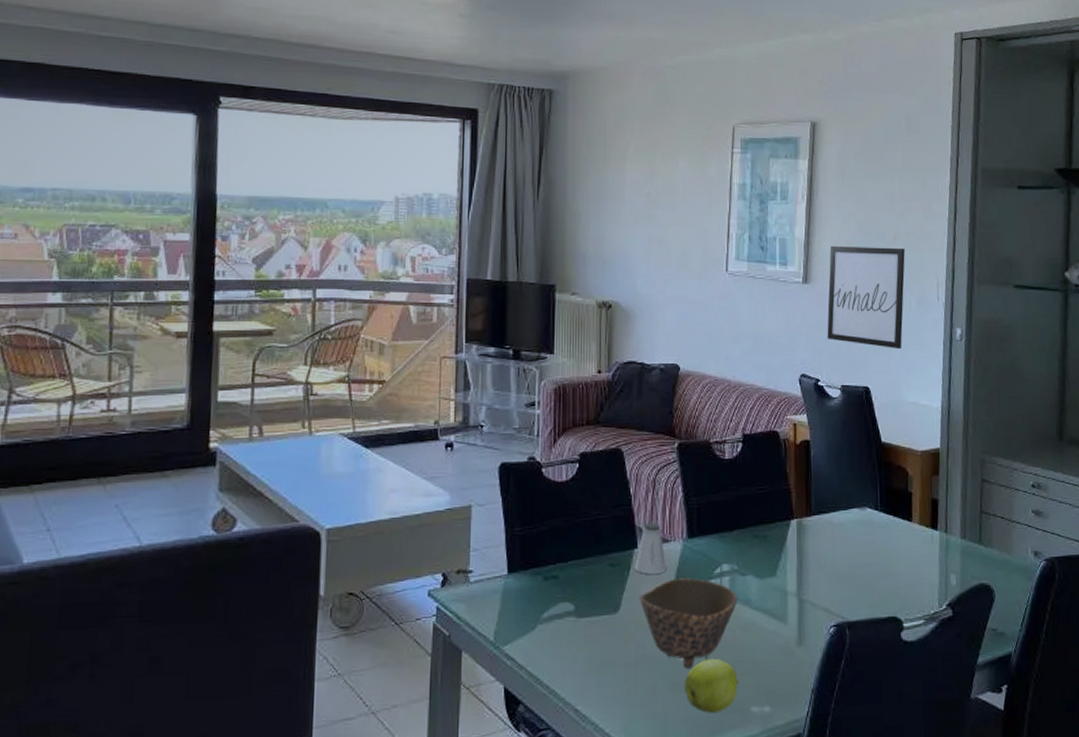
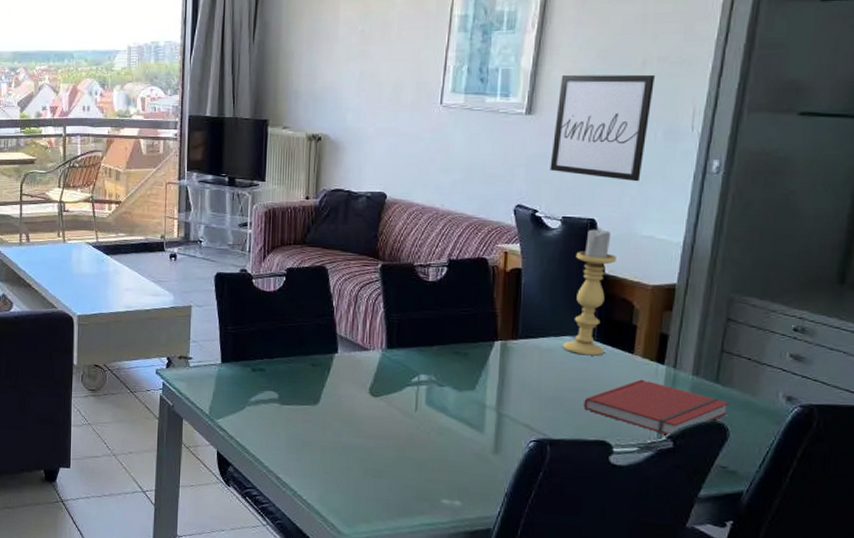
saltshaker: present [635,522,666,574] -> none [334,332,365,376]
bowl: present [639,578,738,668] -> none [337,382,434,459]
apple: present [683,658,739,713] -> none [376,453,431,499]
candle holder: none [851,395,889,527] -> present [562,228,616,356]
book: none [874,547,992,604] -> present [583,379,729,436]

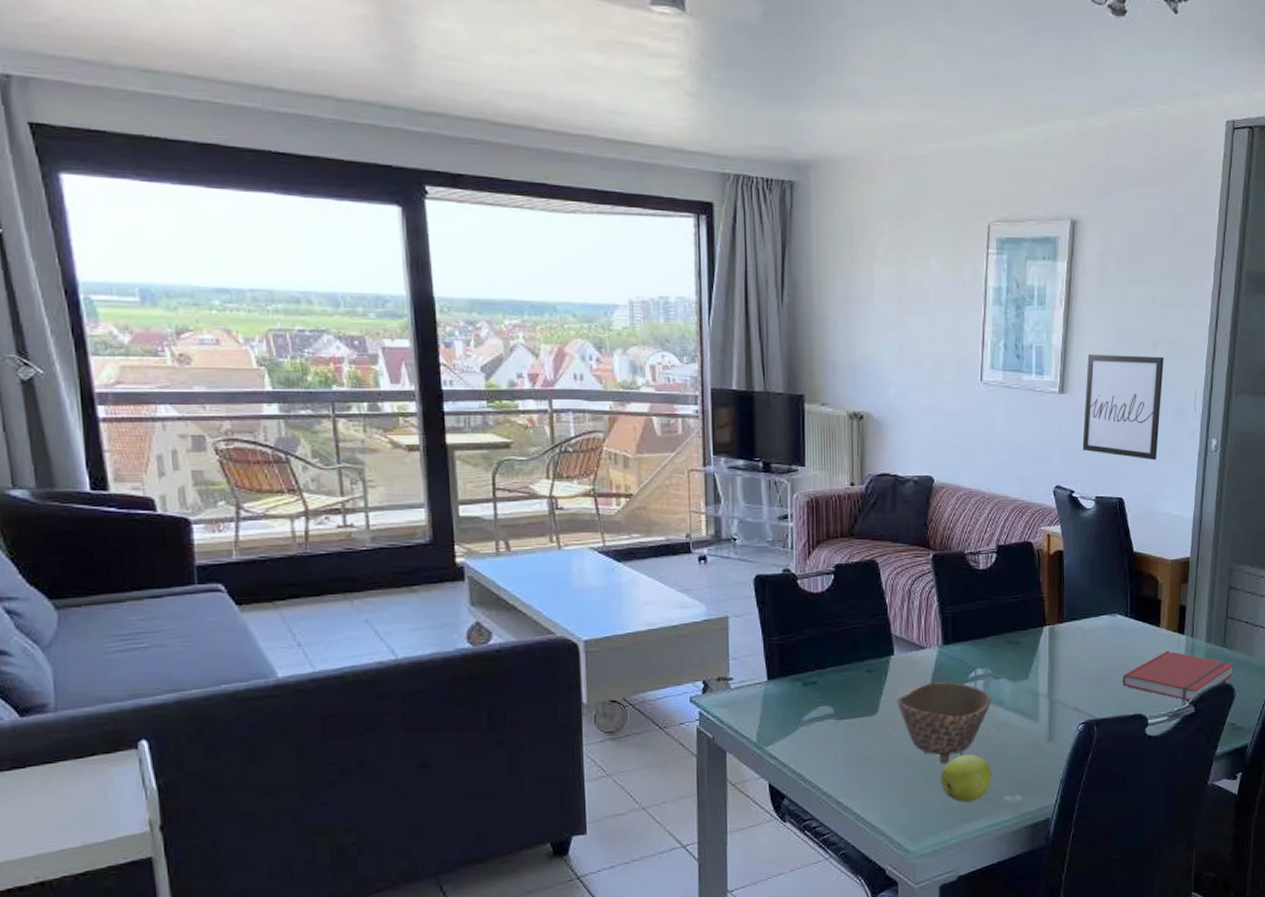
bowl: none [337,382,434,459] -> present [896,682,992,764]
apple: none [376,453,431,499] -> present [940,754,993,802]
candle holder: present [562,228,616,356] -> none [1102,506,1142,633]

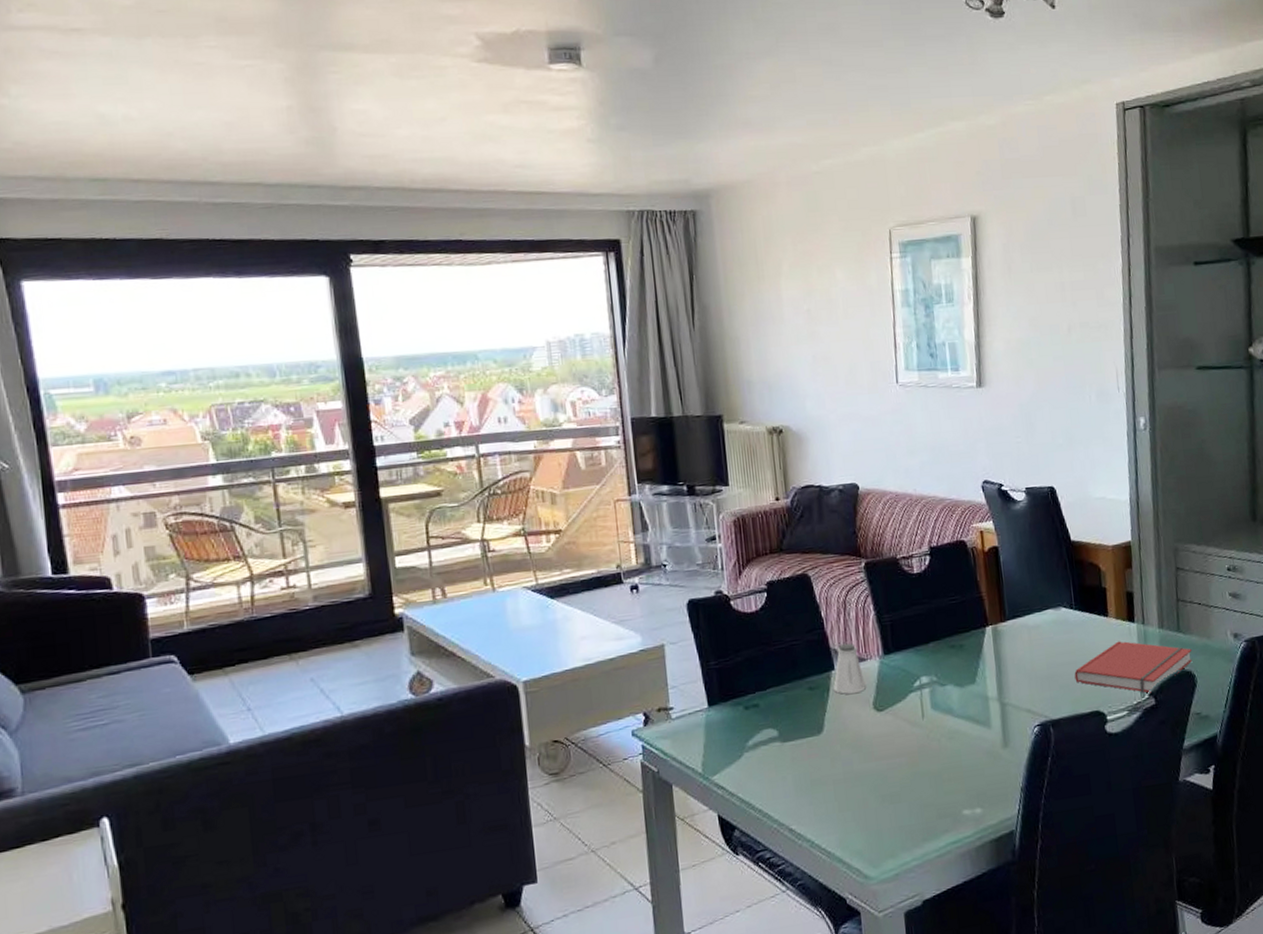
saltshaker: none [892,630,922,679] -> present [833,643,866,694]
bowl: present [896,682,992,764] -> none [841,693,940,780]
apple: present [940,754,993,802] -> none [894,767,949,820]
wall art: present [1082,355,1164,461] -> none [1002,340,1085,446]

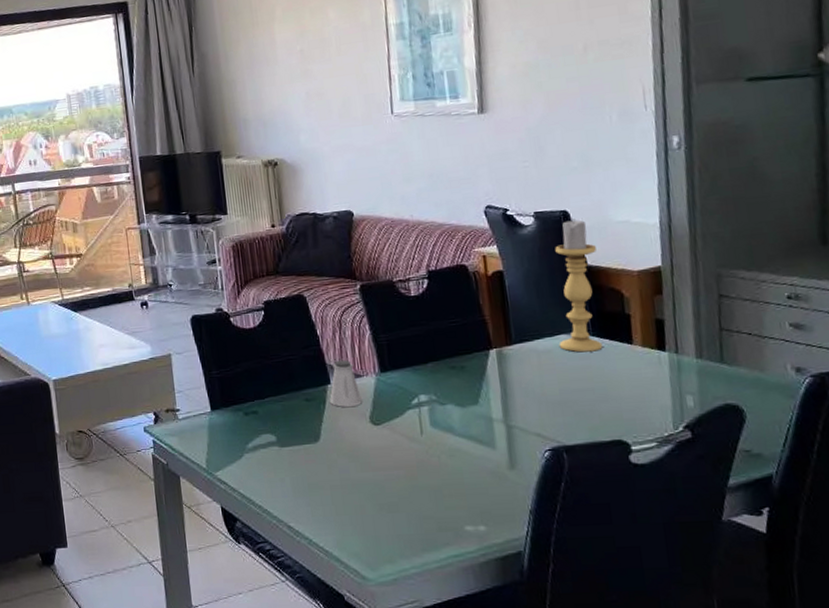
candle holder: none [1043,495,1084,627] -> present [555,219,603,353]
book: present [1074,641,1193,693] -> none [592,369,740,426]

